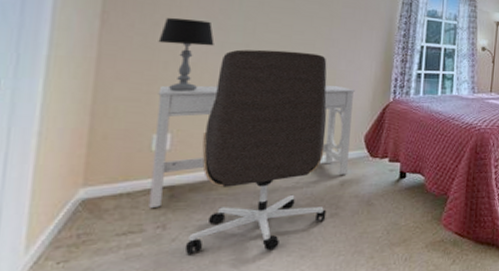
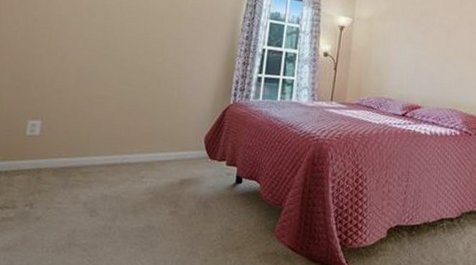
desk: present [148,85,355,209] -> none [20,77,198,188]
table lamp: present [158,17,214,92] -> none [36,14,80,83]
office chair: present [184,49,327,255] -> none [46,46,174,240]

